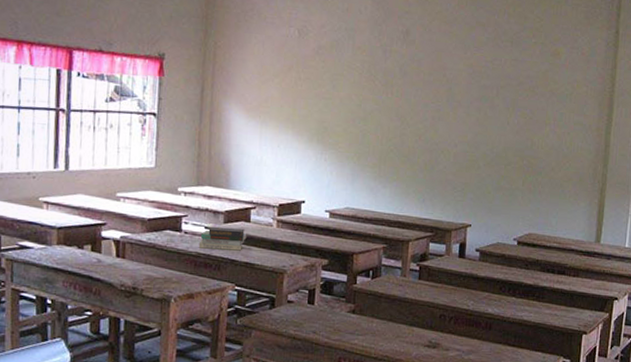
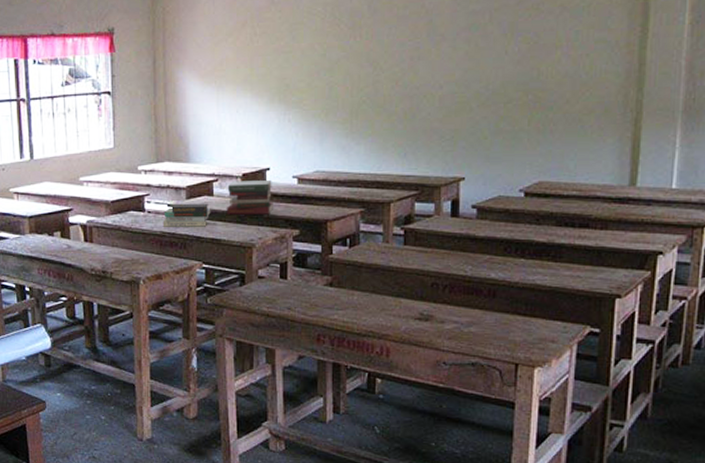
books: none [261,210,307,244] -> present [226,180,275,215]

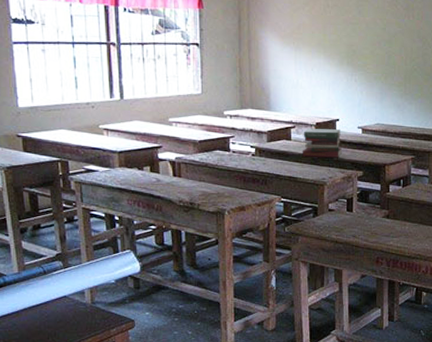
books: present [162,203,211,227] -> none [246,145,289,166]

